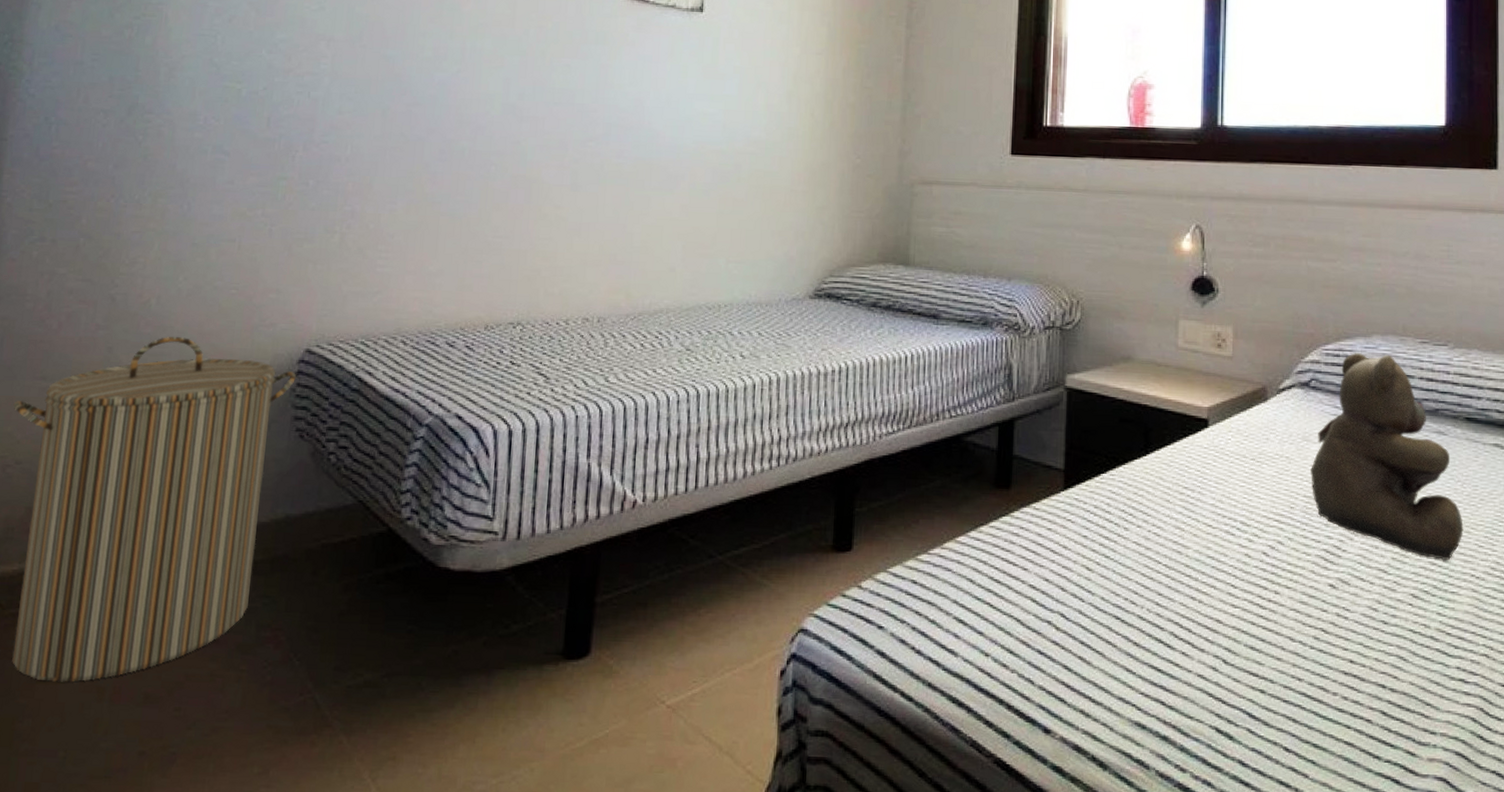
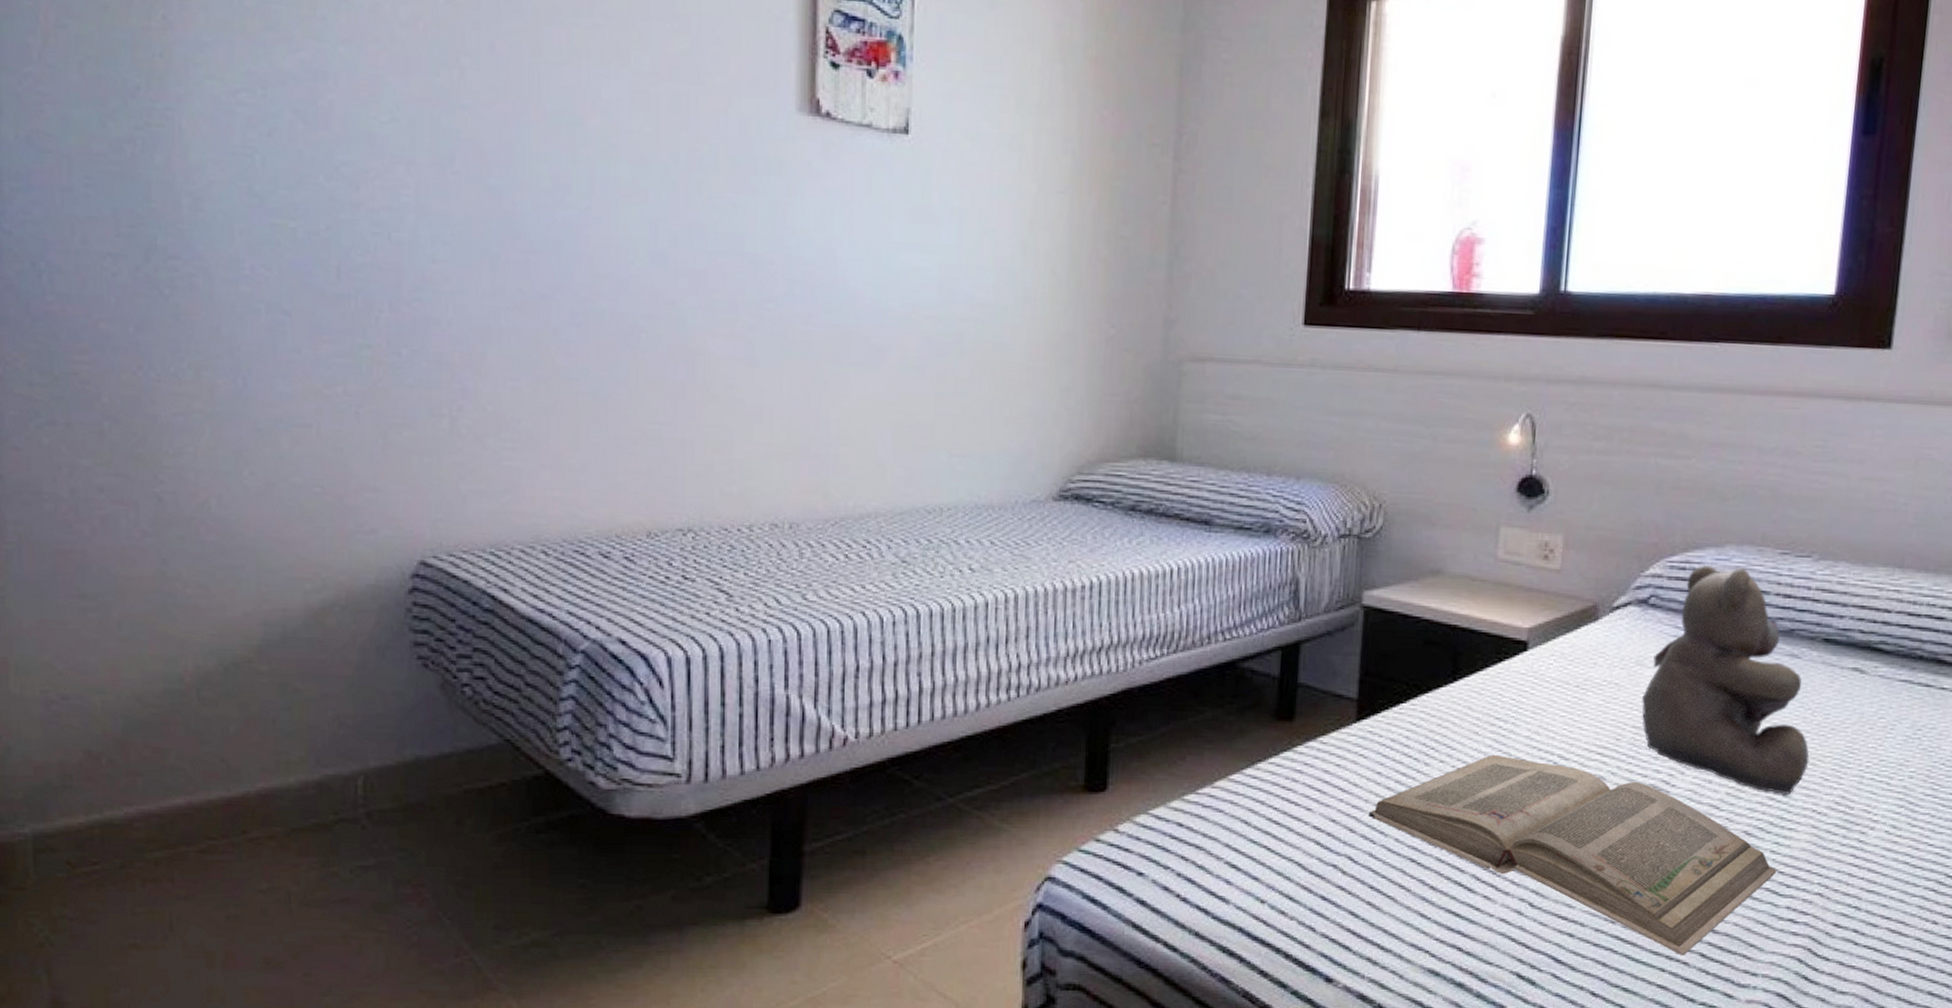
laundry hamper: present [12,336,296,682] -> none [47,545,410,947]
book: none [1077,520,1444,713] -> present [1368,754,1777,956]

